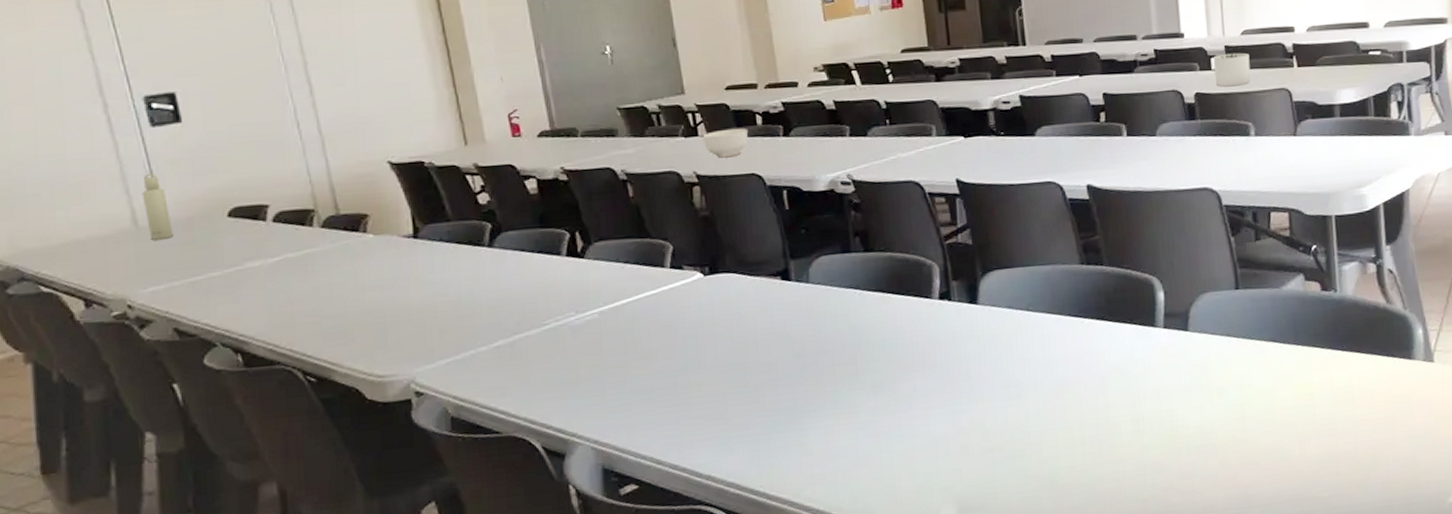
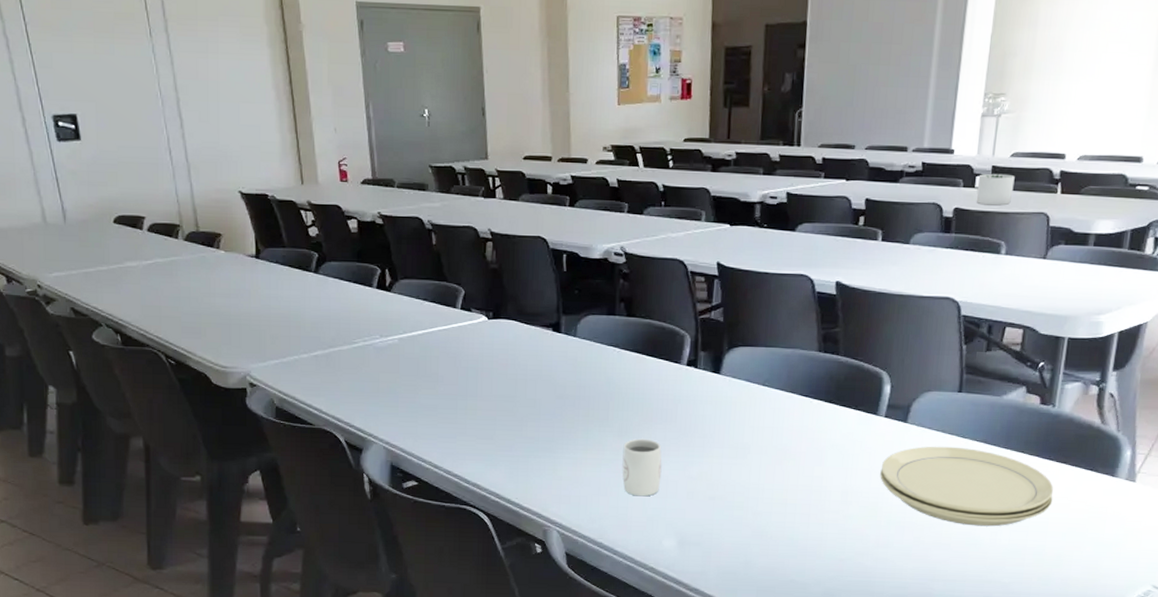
bottle: present [142,173,173,241] -> none [49,179,72,236]
bowl: present [702,127,749,158] -> none [499,194,539,220]
mug: none [879,391,929,462] -> present [622,438,662,497]
plate: none [1169,349,1356,438] -> present [880,446,1054,527]

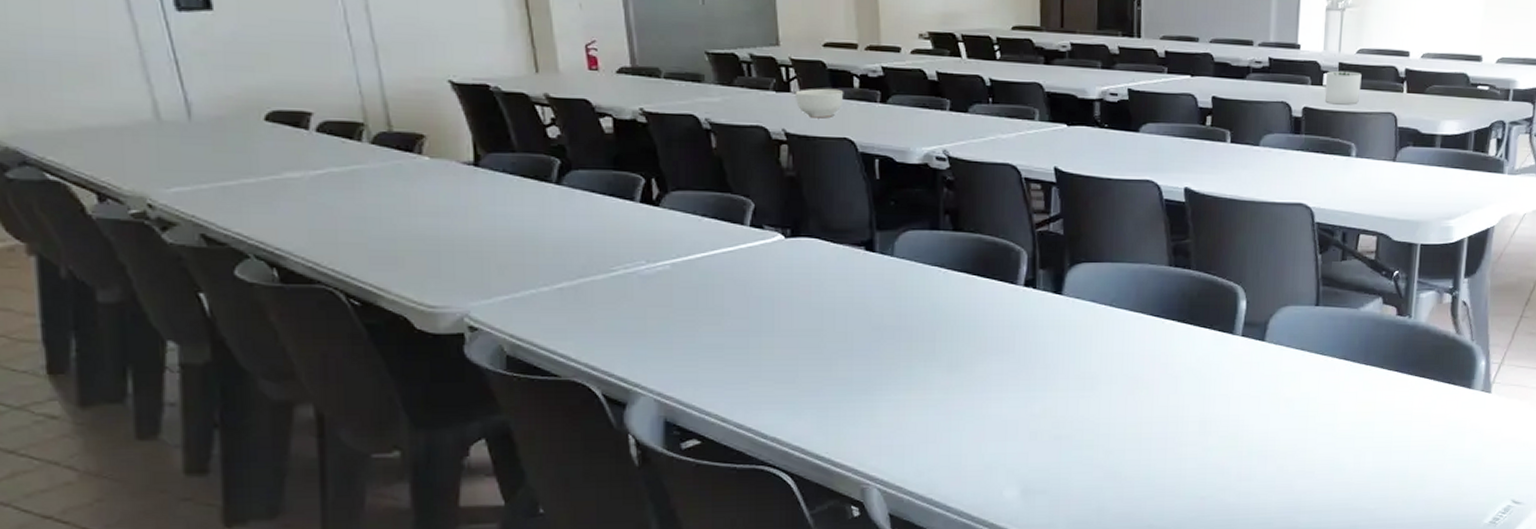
bowl: none [499,194,539,220] -> present [794,88,844,119]
mug: present [622,438,662,497] -> none [953,373,1000,441]
plate: present [880,446,1054,527] -> none [1239,365,1414,450]

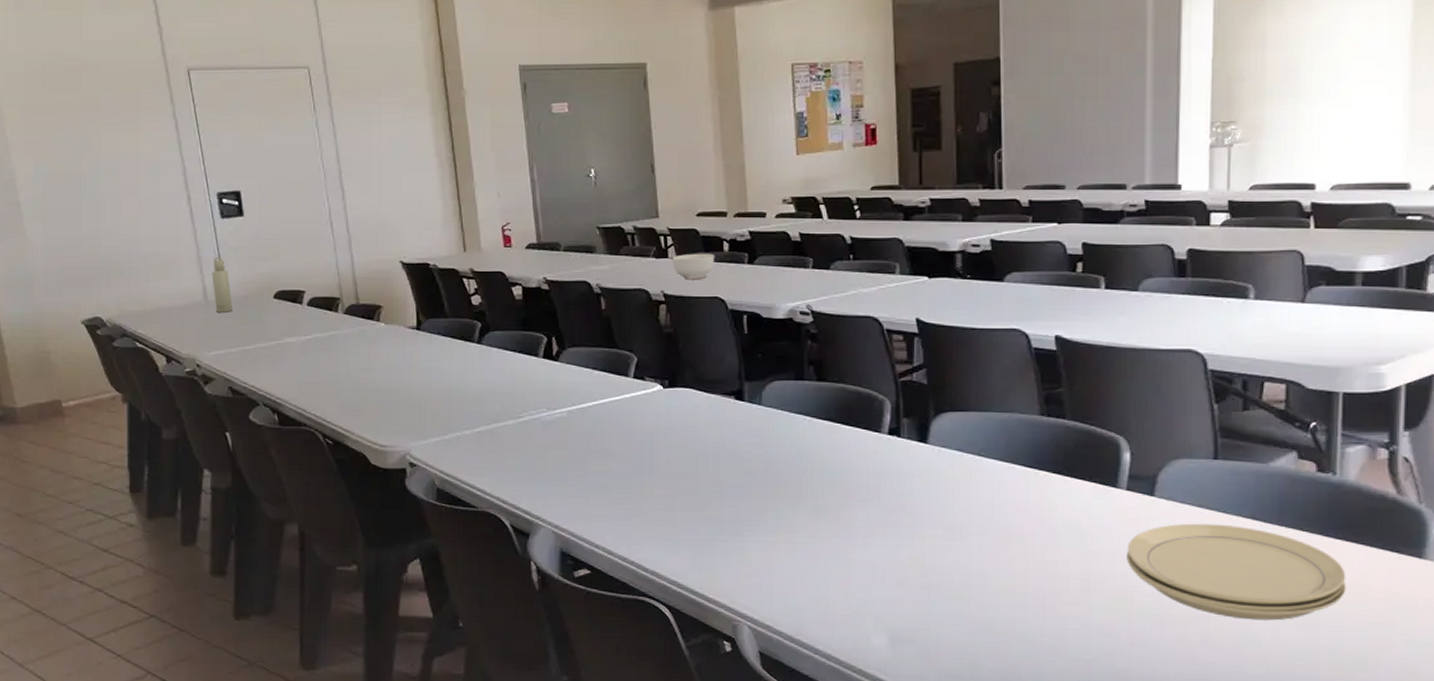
bottle: none [165,62,202,138] -> present [211,257,233,314]
plate: none [1239,365,1414,450] -> present [1127,523,1346,621]
planter: present [1324,70,1362,105] -> none [1213,209,1257,244]

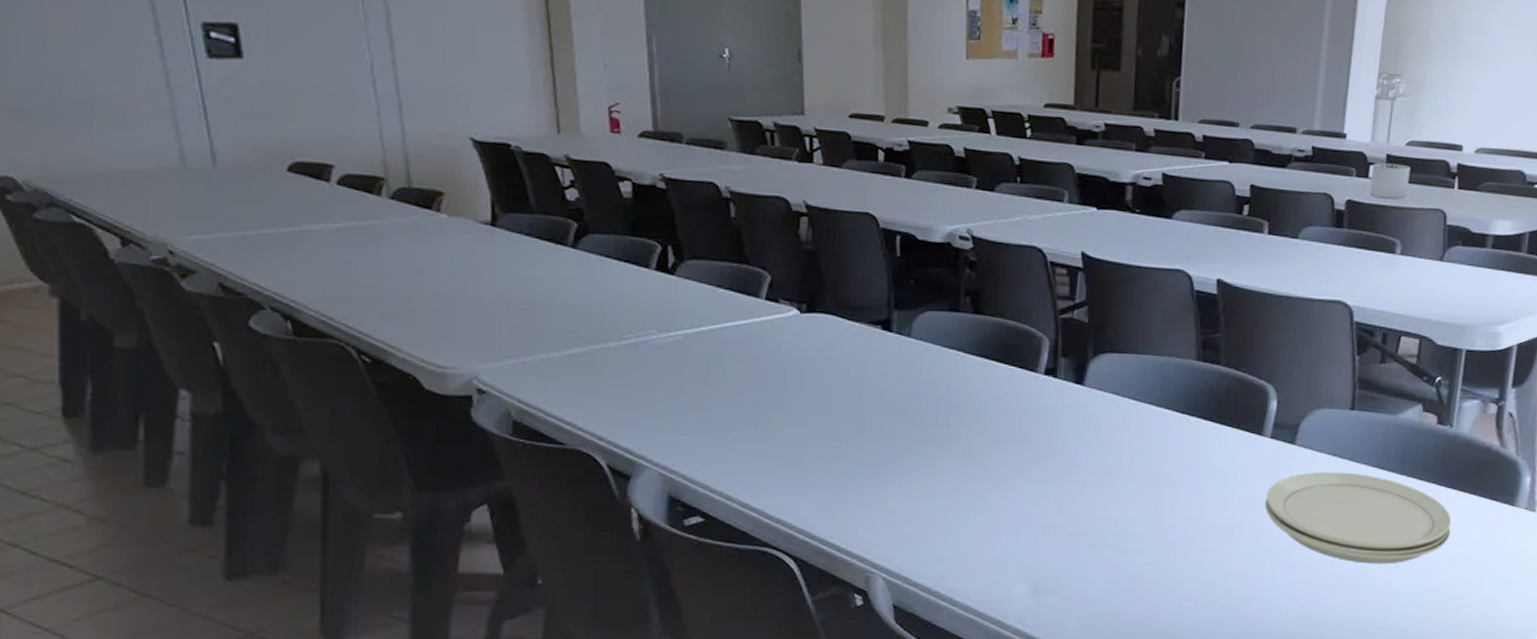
bottle: present [211,257,233,314] -> none [192,109,225,186]
bowl: present [672,253,715,280] -> none [817,160,868,192]
planter: none [1213,209,1257,244] -> present [1370,162,1411,200]

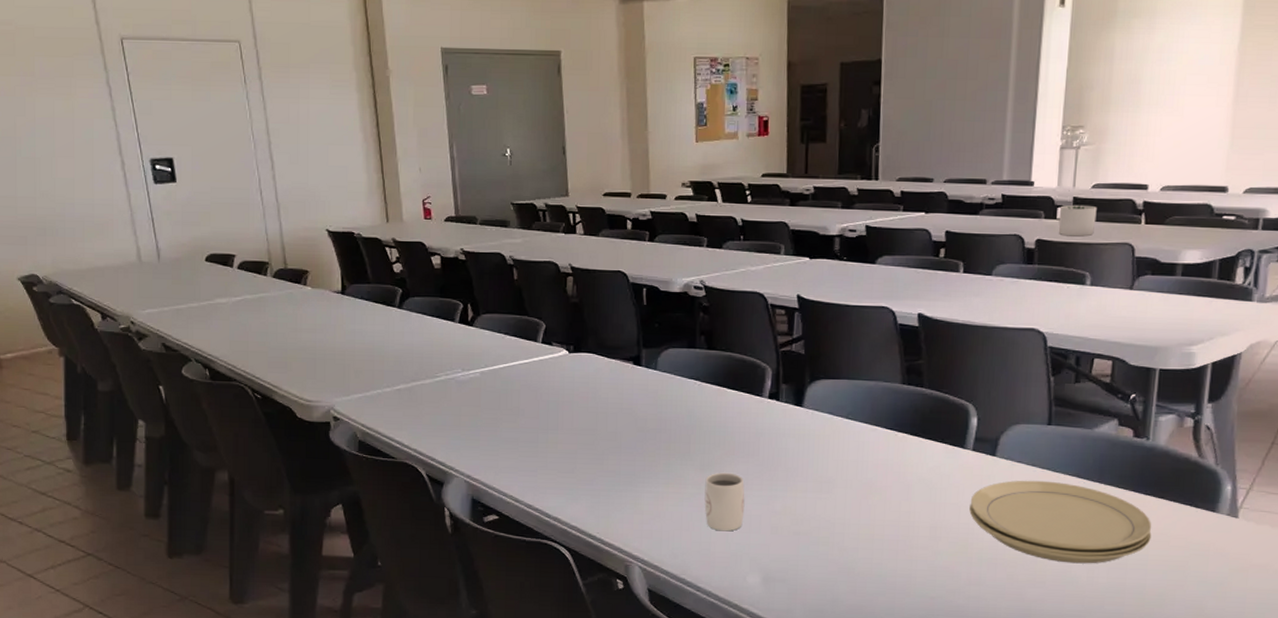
mug: none [964,462,1014,534] -> present [704,472,745,532]

